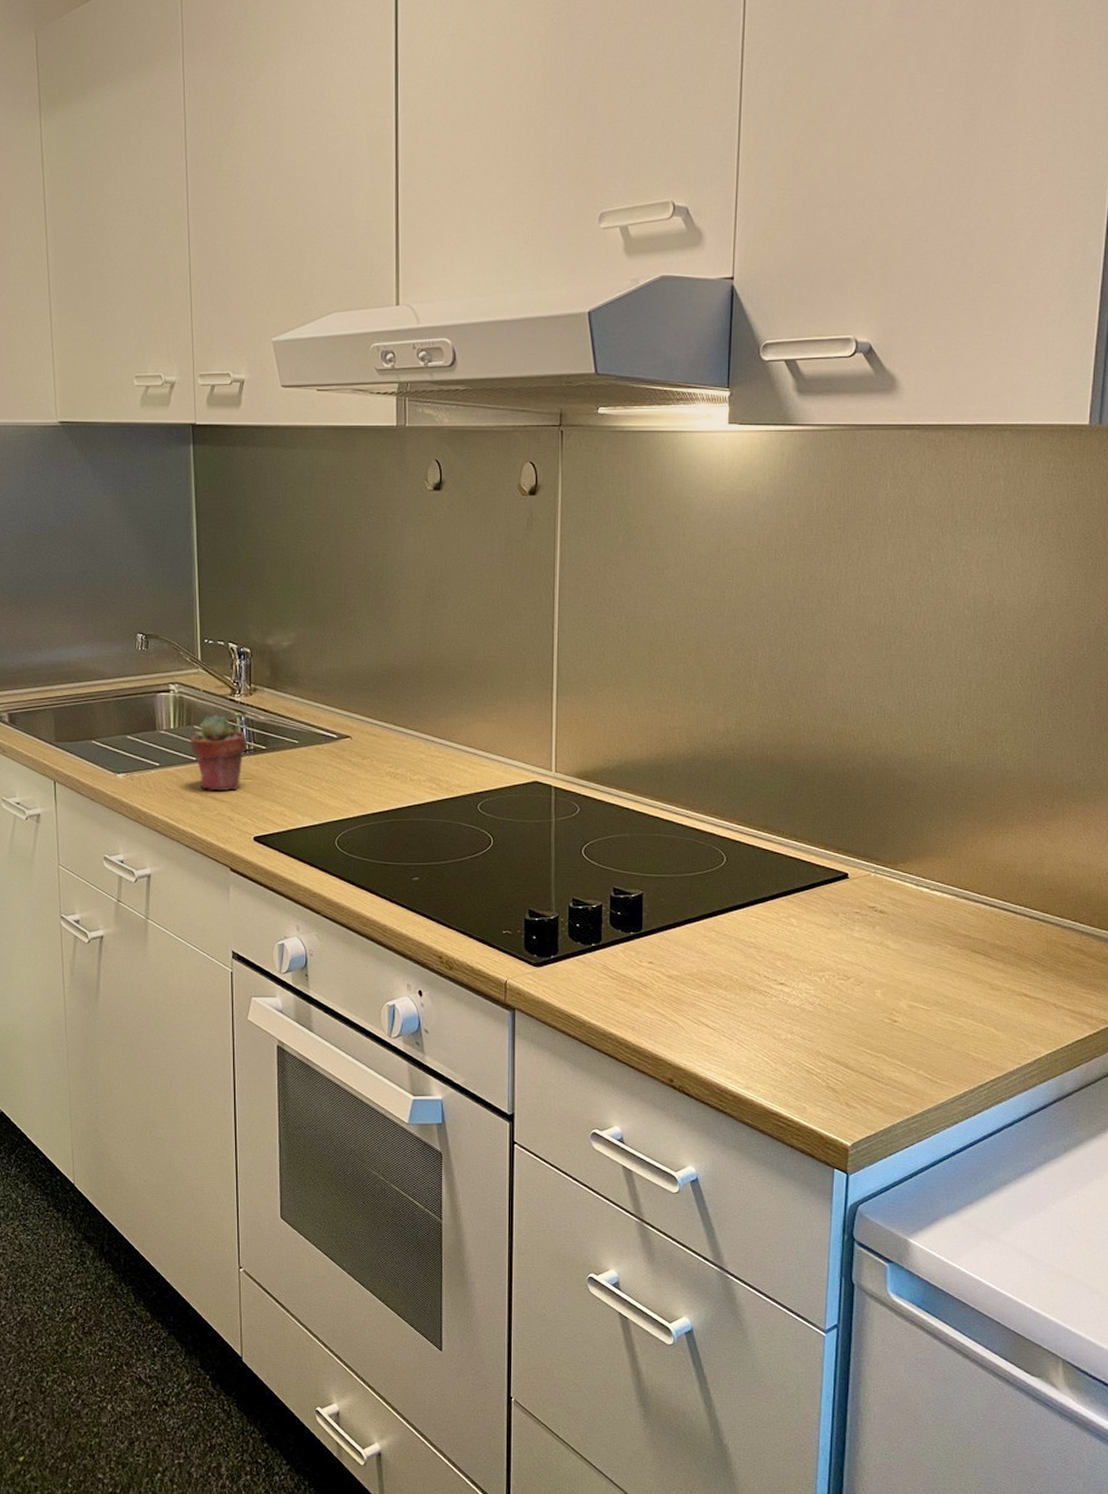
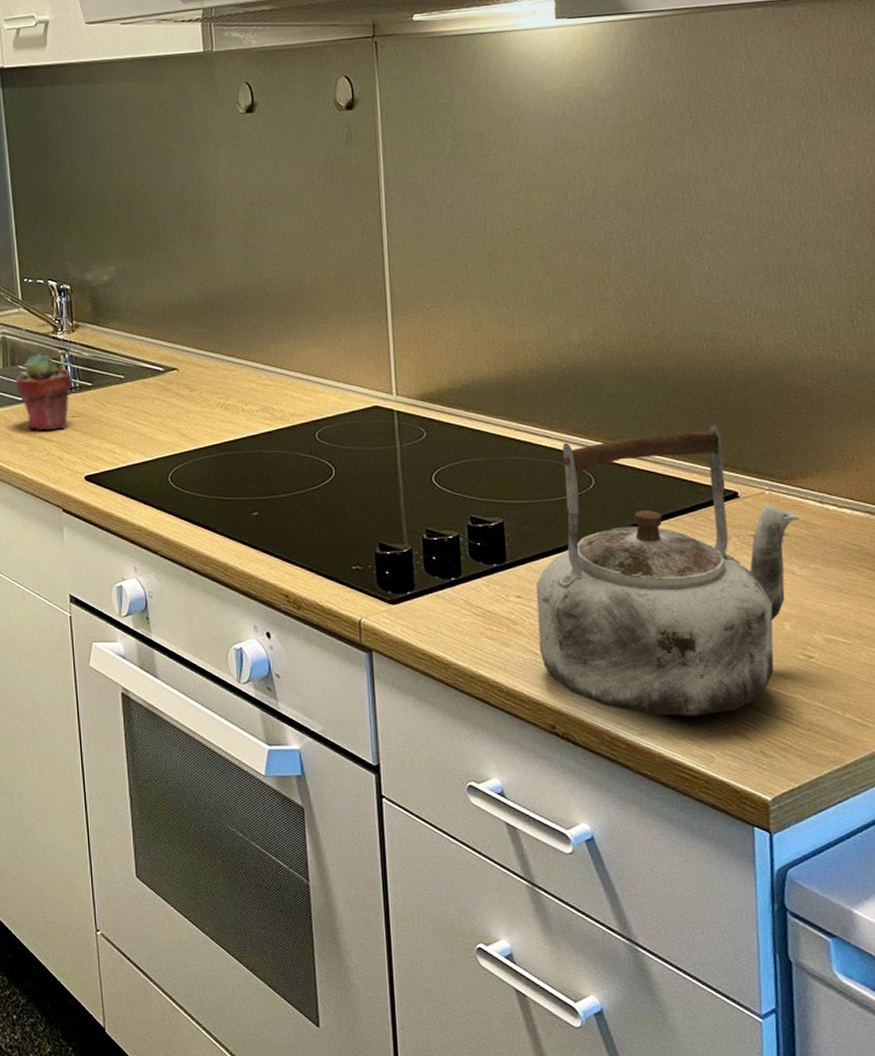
kettle: none [665,812,898,1072] -> present [535,424,800,717]

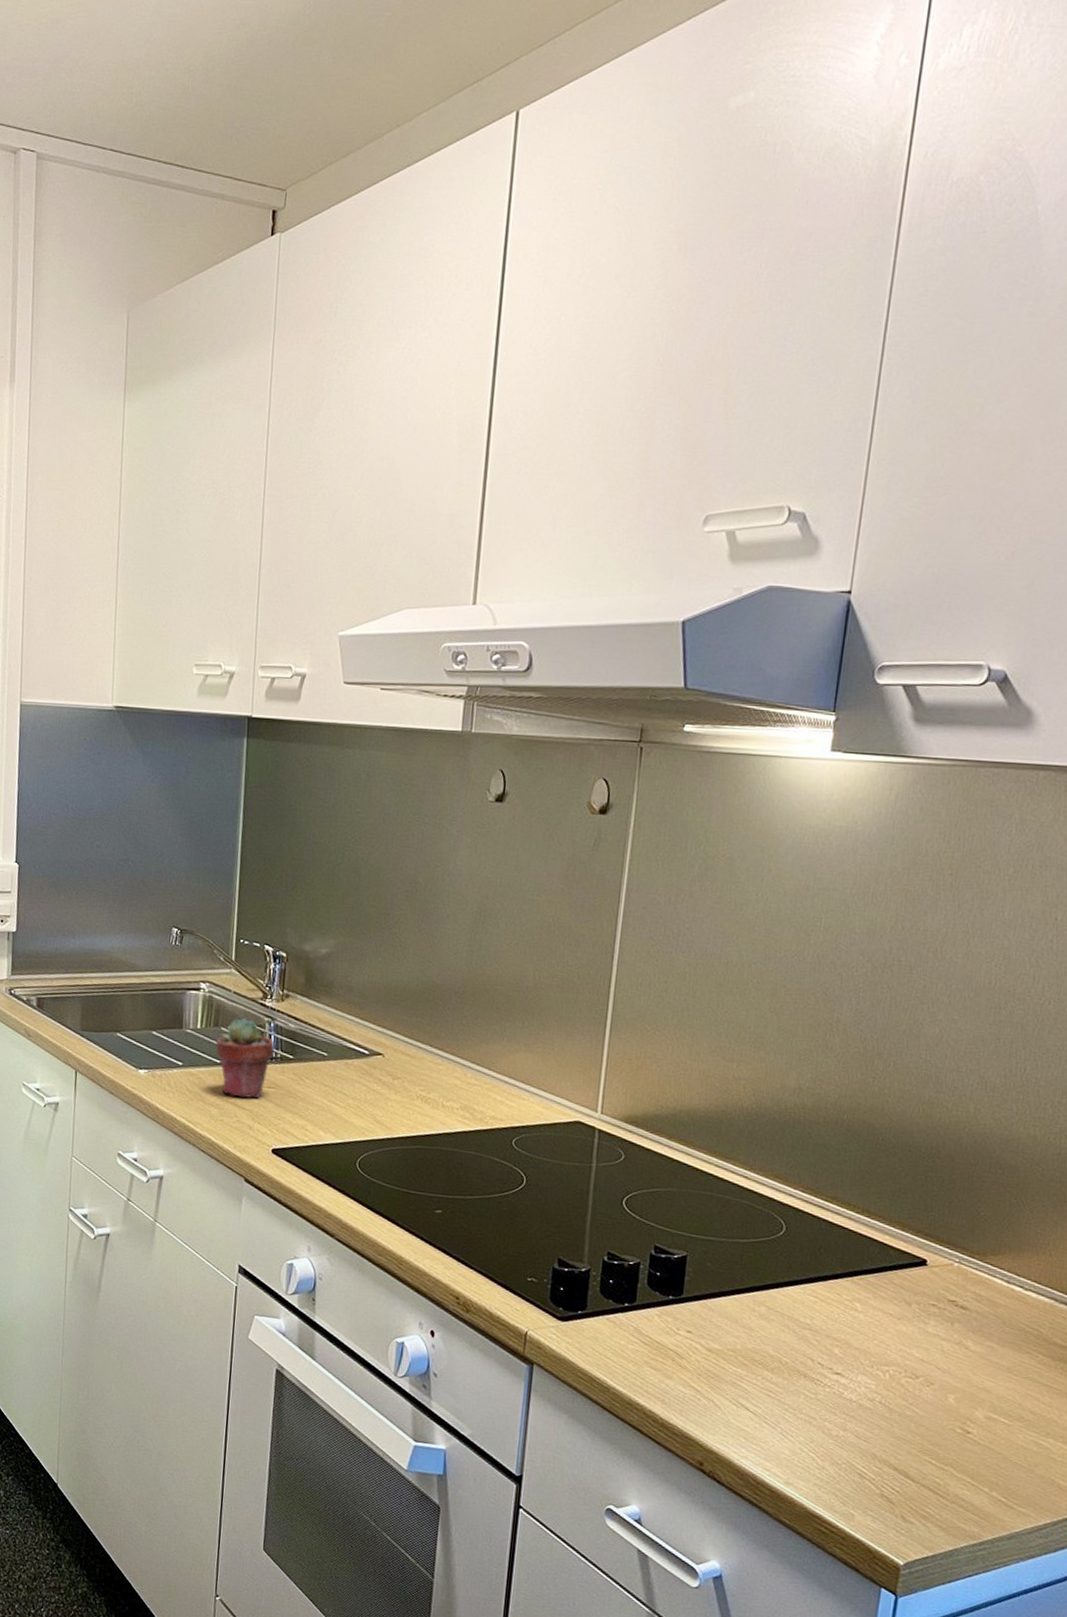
kettle: present [535,424,800,717] -> none [700,1185,984,1474]

